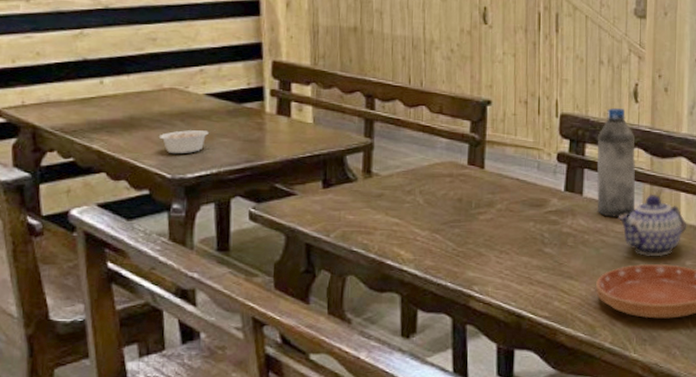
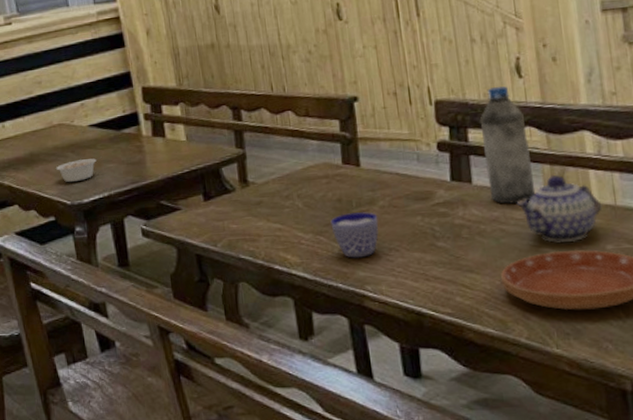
cup: none [448,212,494,258] -> present [330,211,379,258]

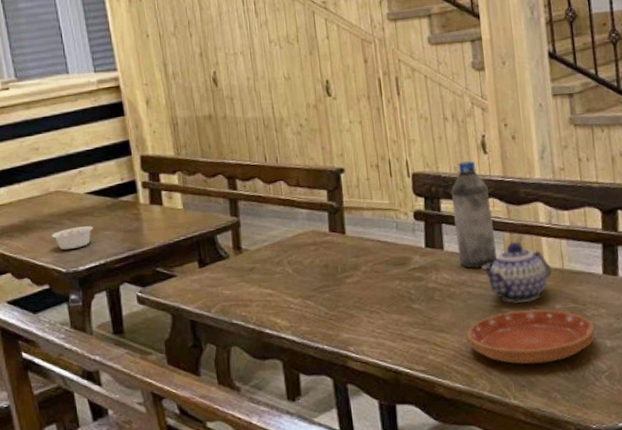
cup: present [330,211,379,258] -> none [318,276,362,321]

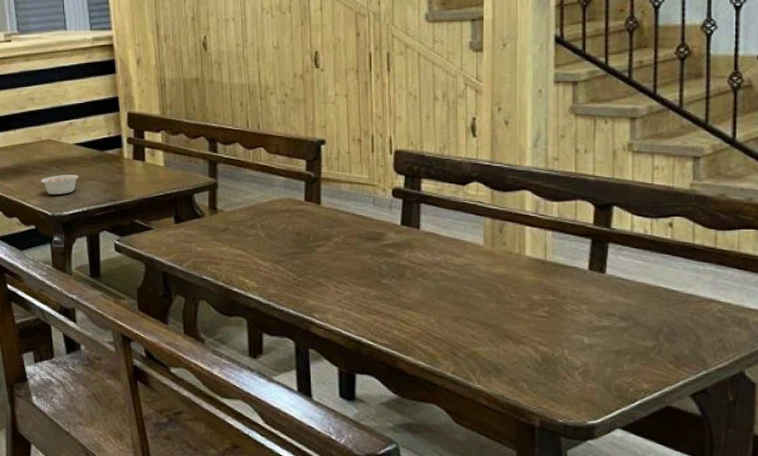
water bottle: present [450,161,498,269] -> none [433,143,476,251]
saucer: present [467,309,595,364] -> none [436,296,573,352]
teapot: present [481,241,552,303] -> none [457,227,533,290]

